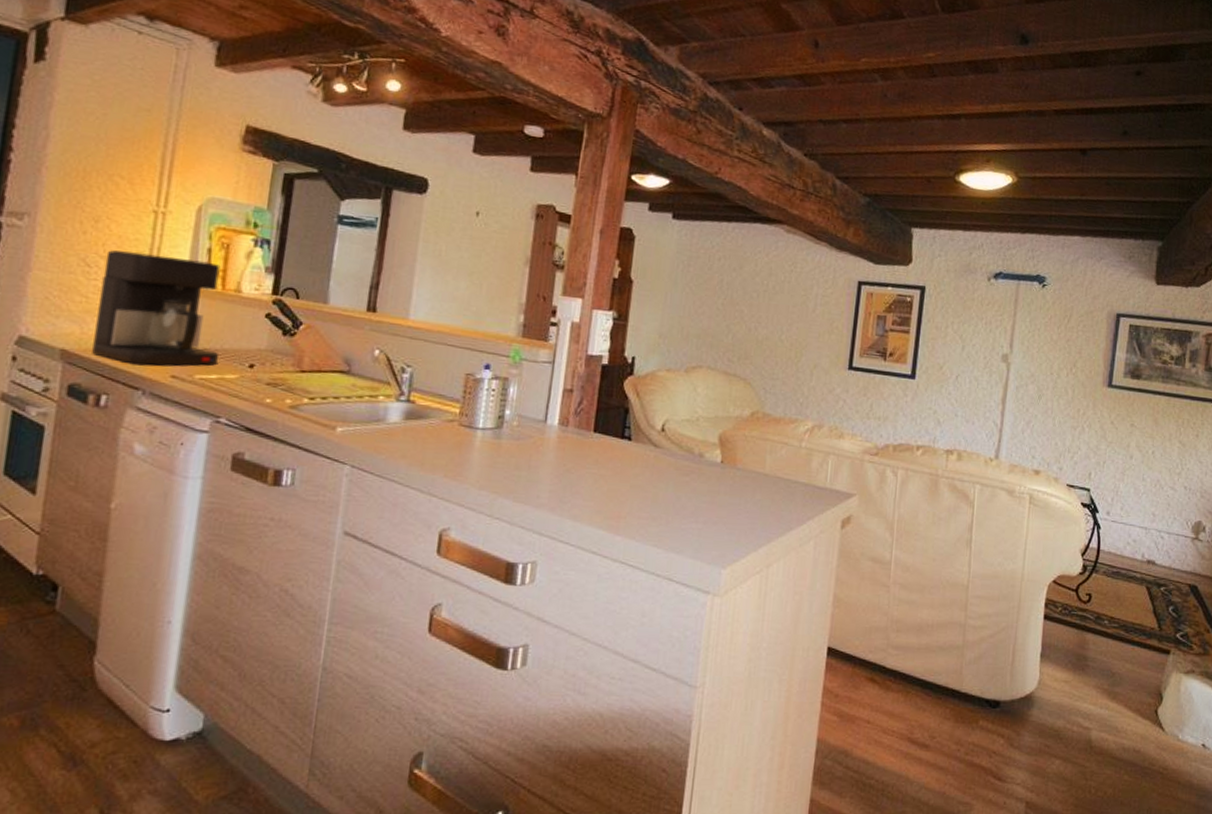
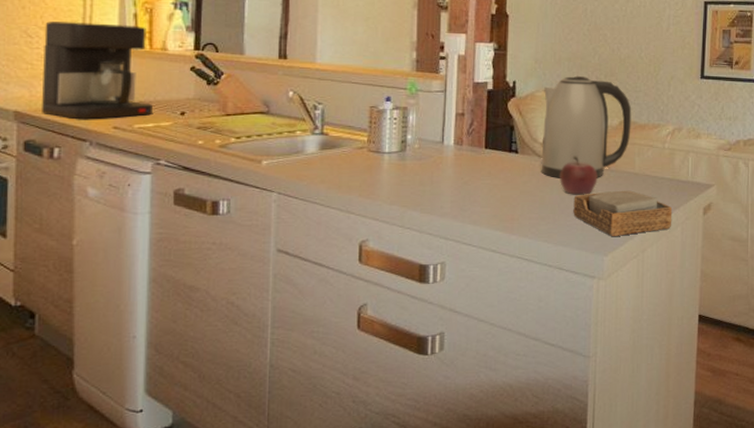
kettle: none [656,355,767,477] -> present [541,75,632,178]
fruit: none [677,448,722,495] -> present [560,156,598,195]
napkin holder: none [689,492,806,547] -> present [573,190,673,236]

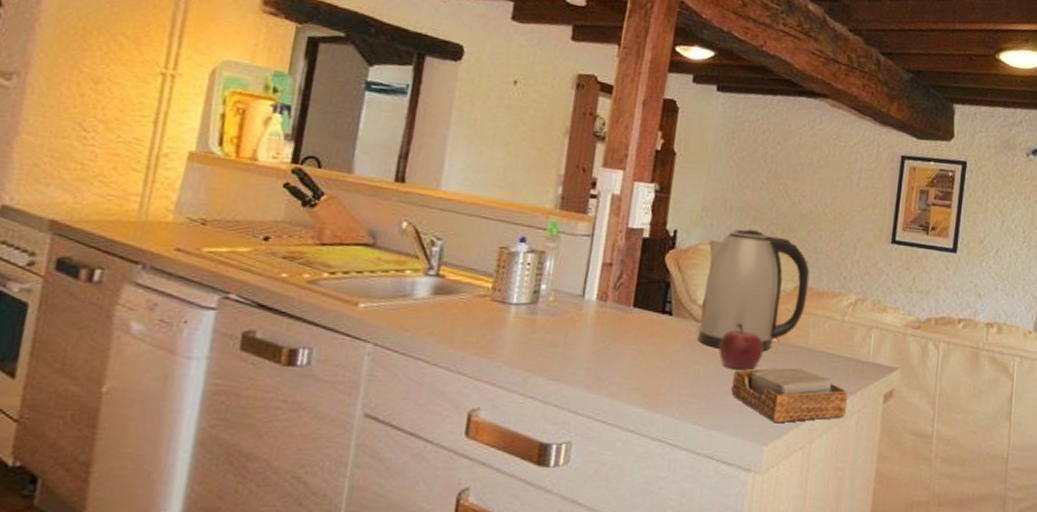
coffee maker: present [41,21,152,120] -> none [86,114,235,238]

